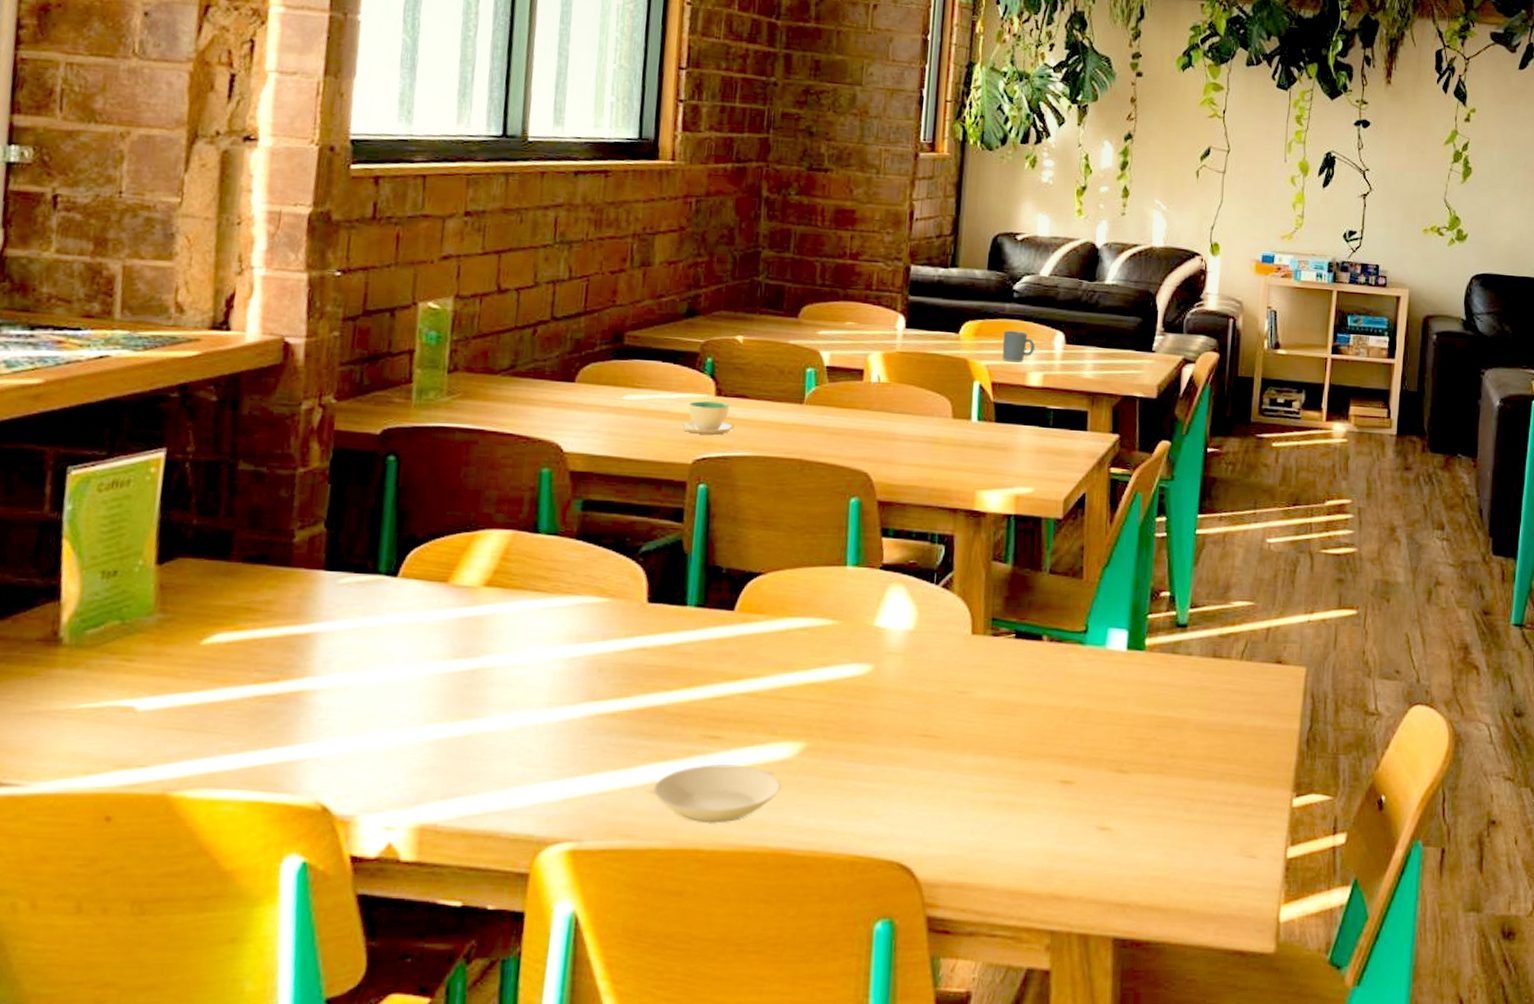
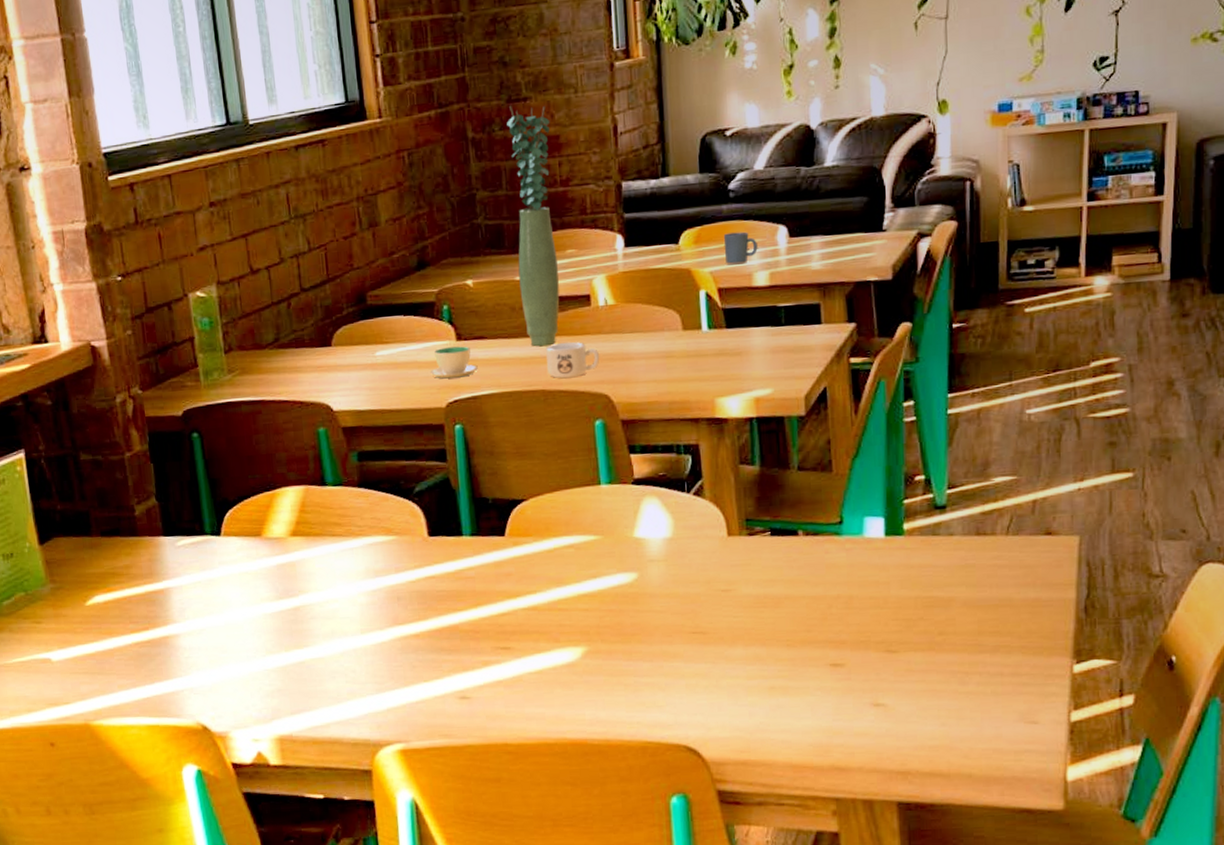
saucer: present [653,764,781,823] -> none [460,670,570,721]
vase: none [791,173,848,415] -> present [507,105,560,347]
mug: none [807,413,865,451] -> present [545,342,600,379]

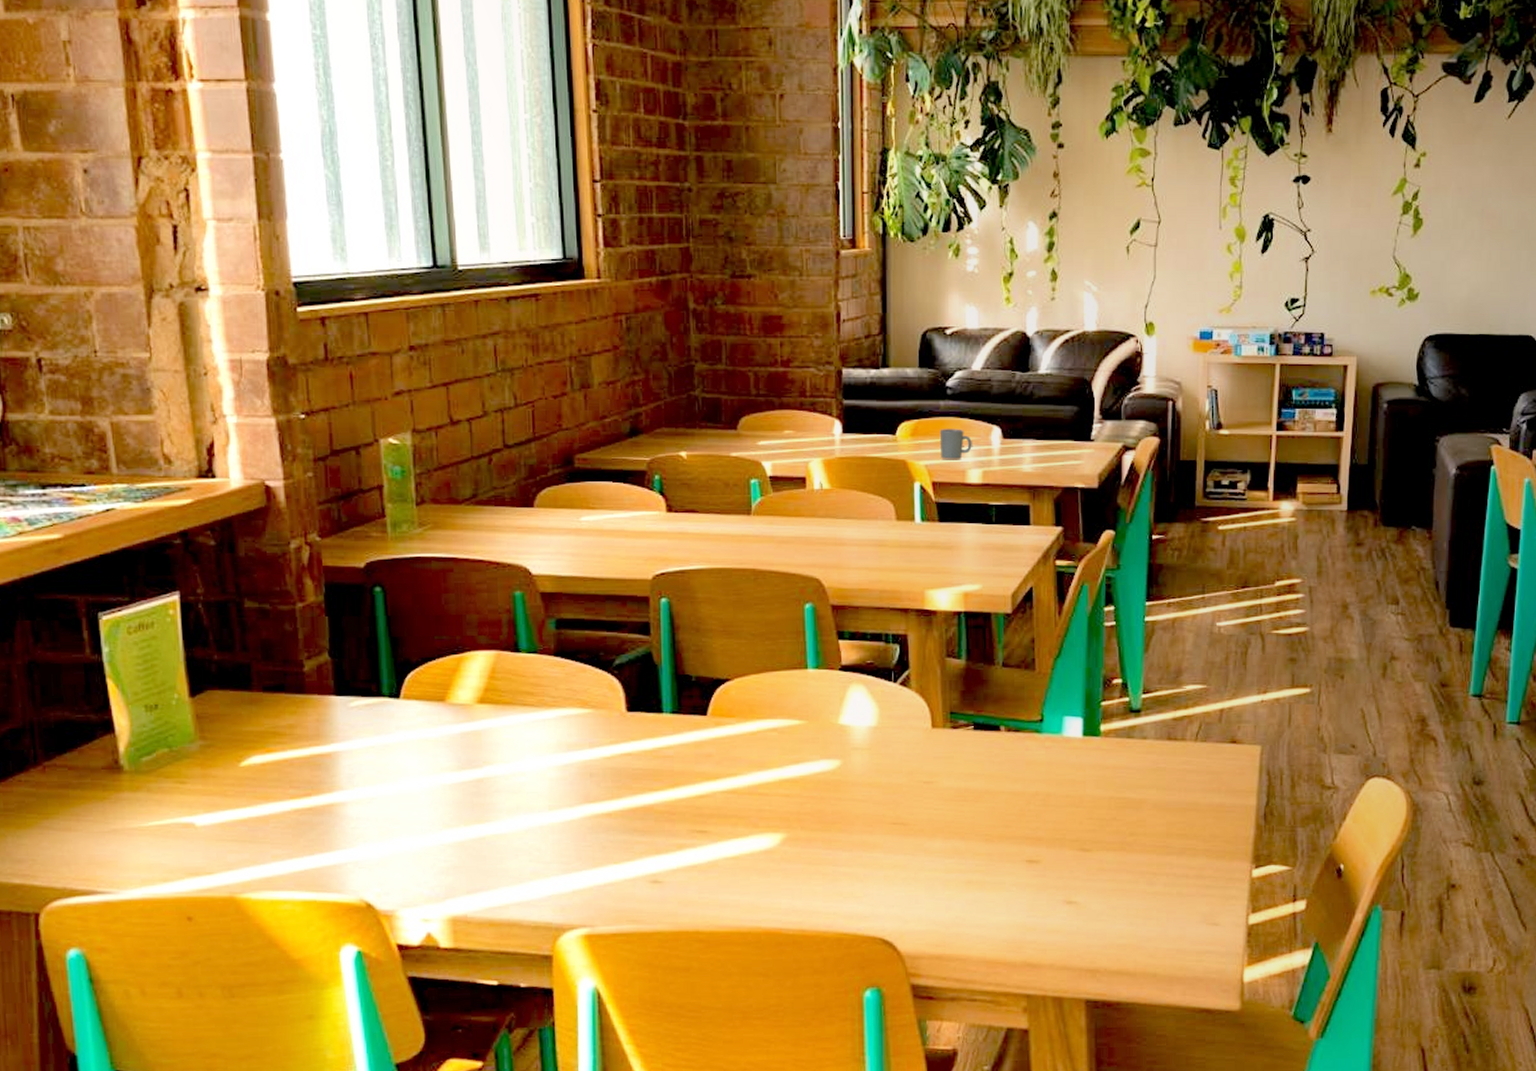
cup: present [430,346,478,379] -> none [637,518,688,550]
vase: present [507,105,560,347] -> none [729,280,776,525]
mug: present [545,342,600,379] -> none [757,522,813,559]

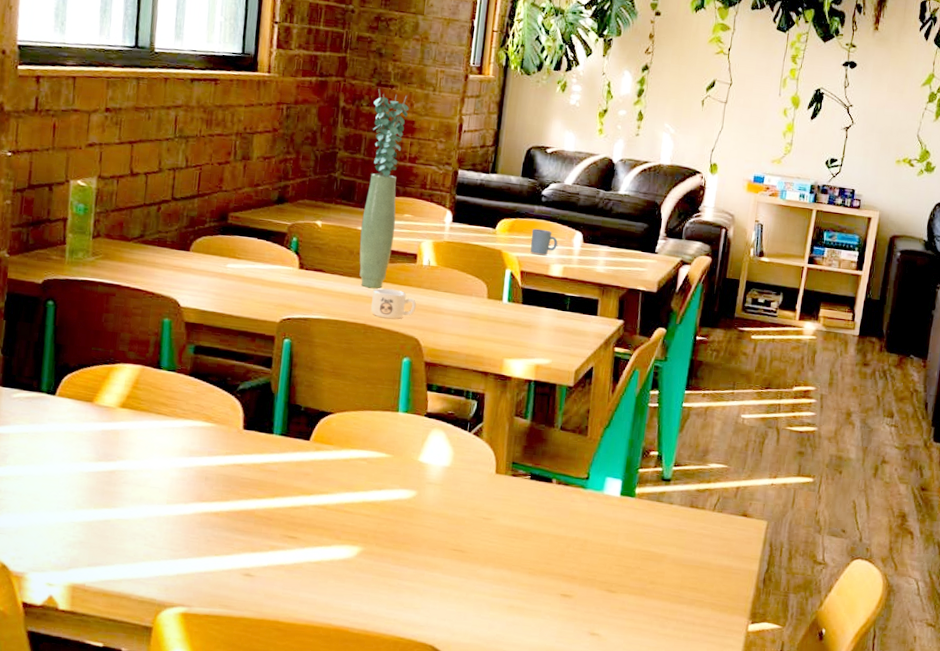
vase: none [729,280,776,525] -> present [359,88,409,289]
mug: none [757,522,813,559] -> present [370,288,417,320]

